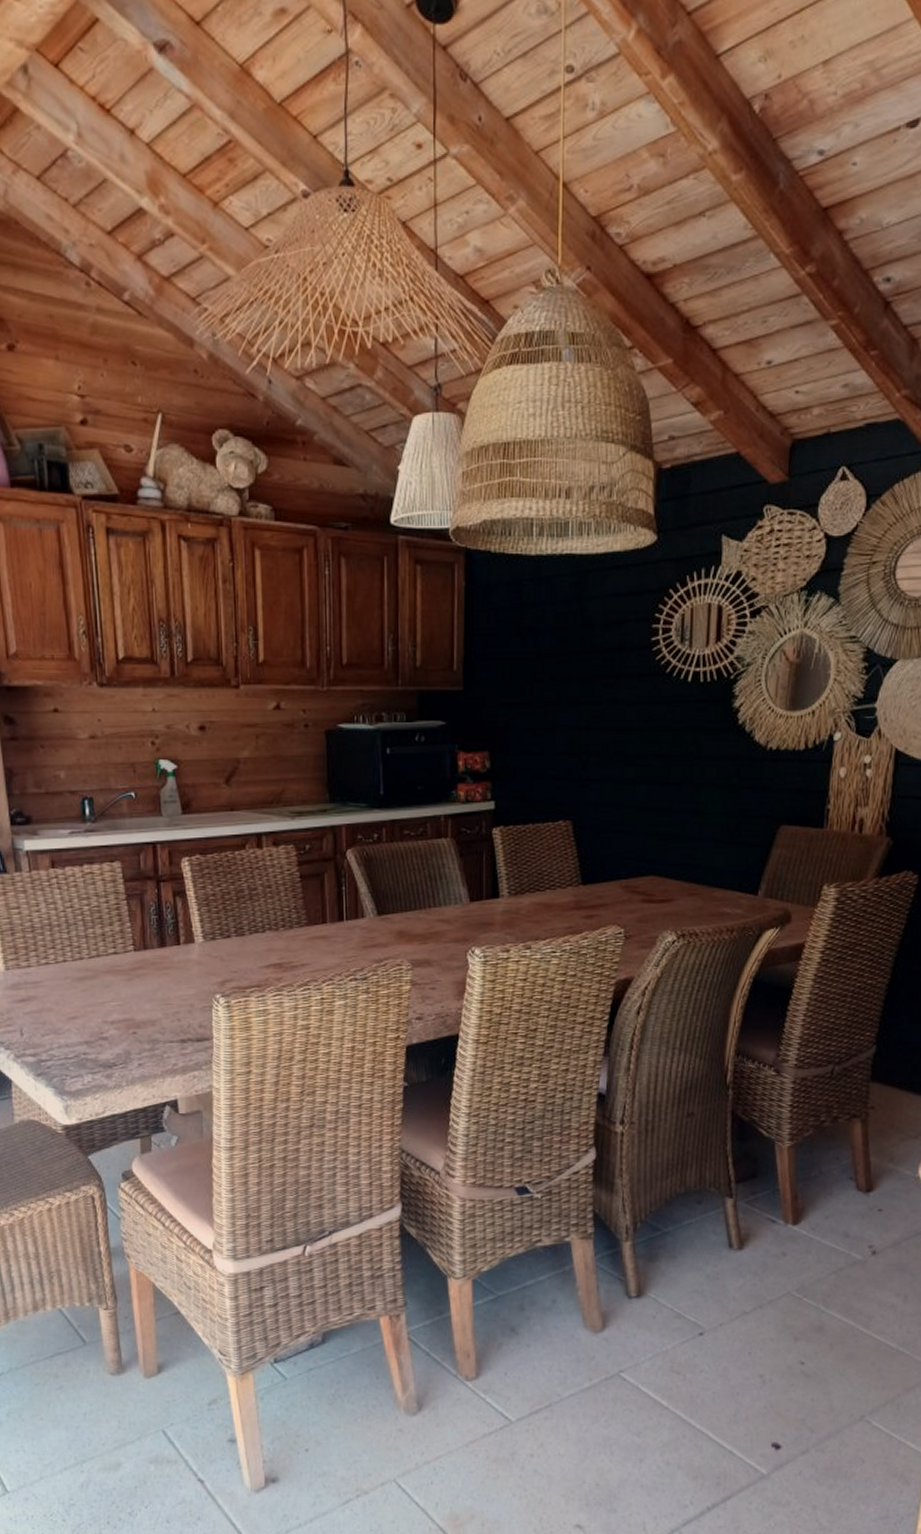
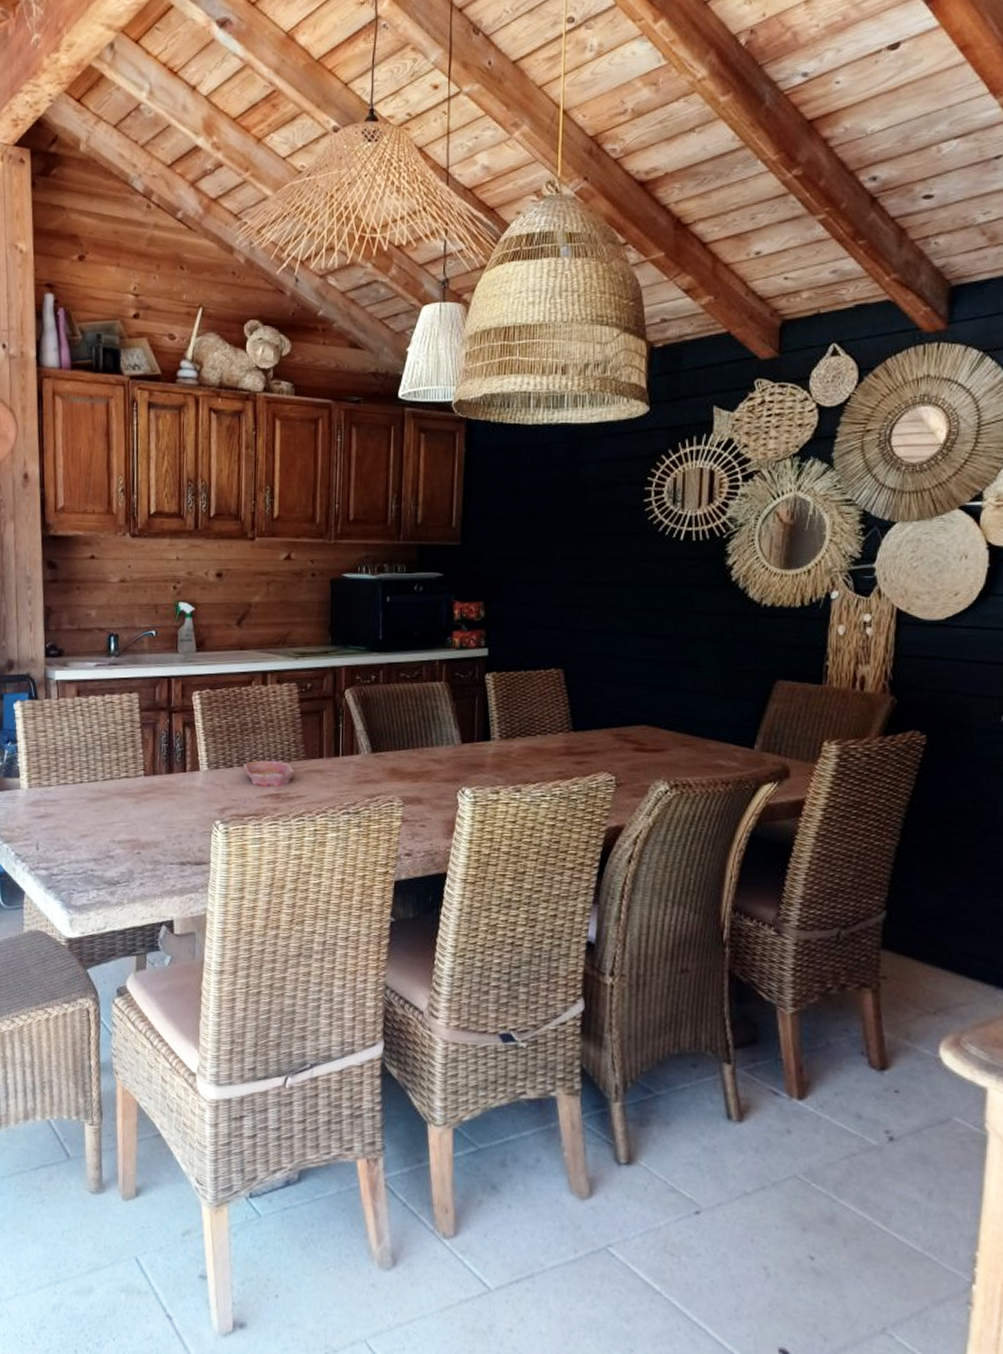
bowl: none [242,928,298,956] -> present [243,760,296,787]

